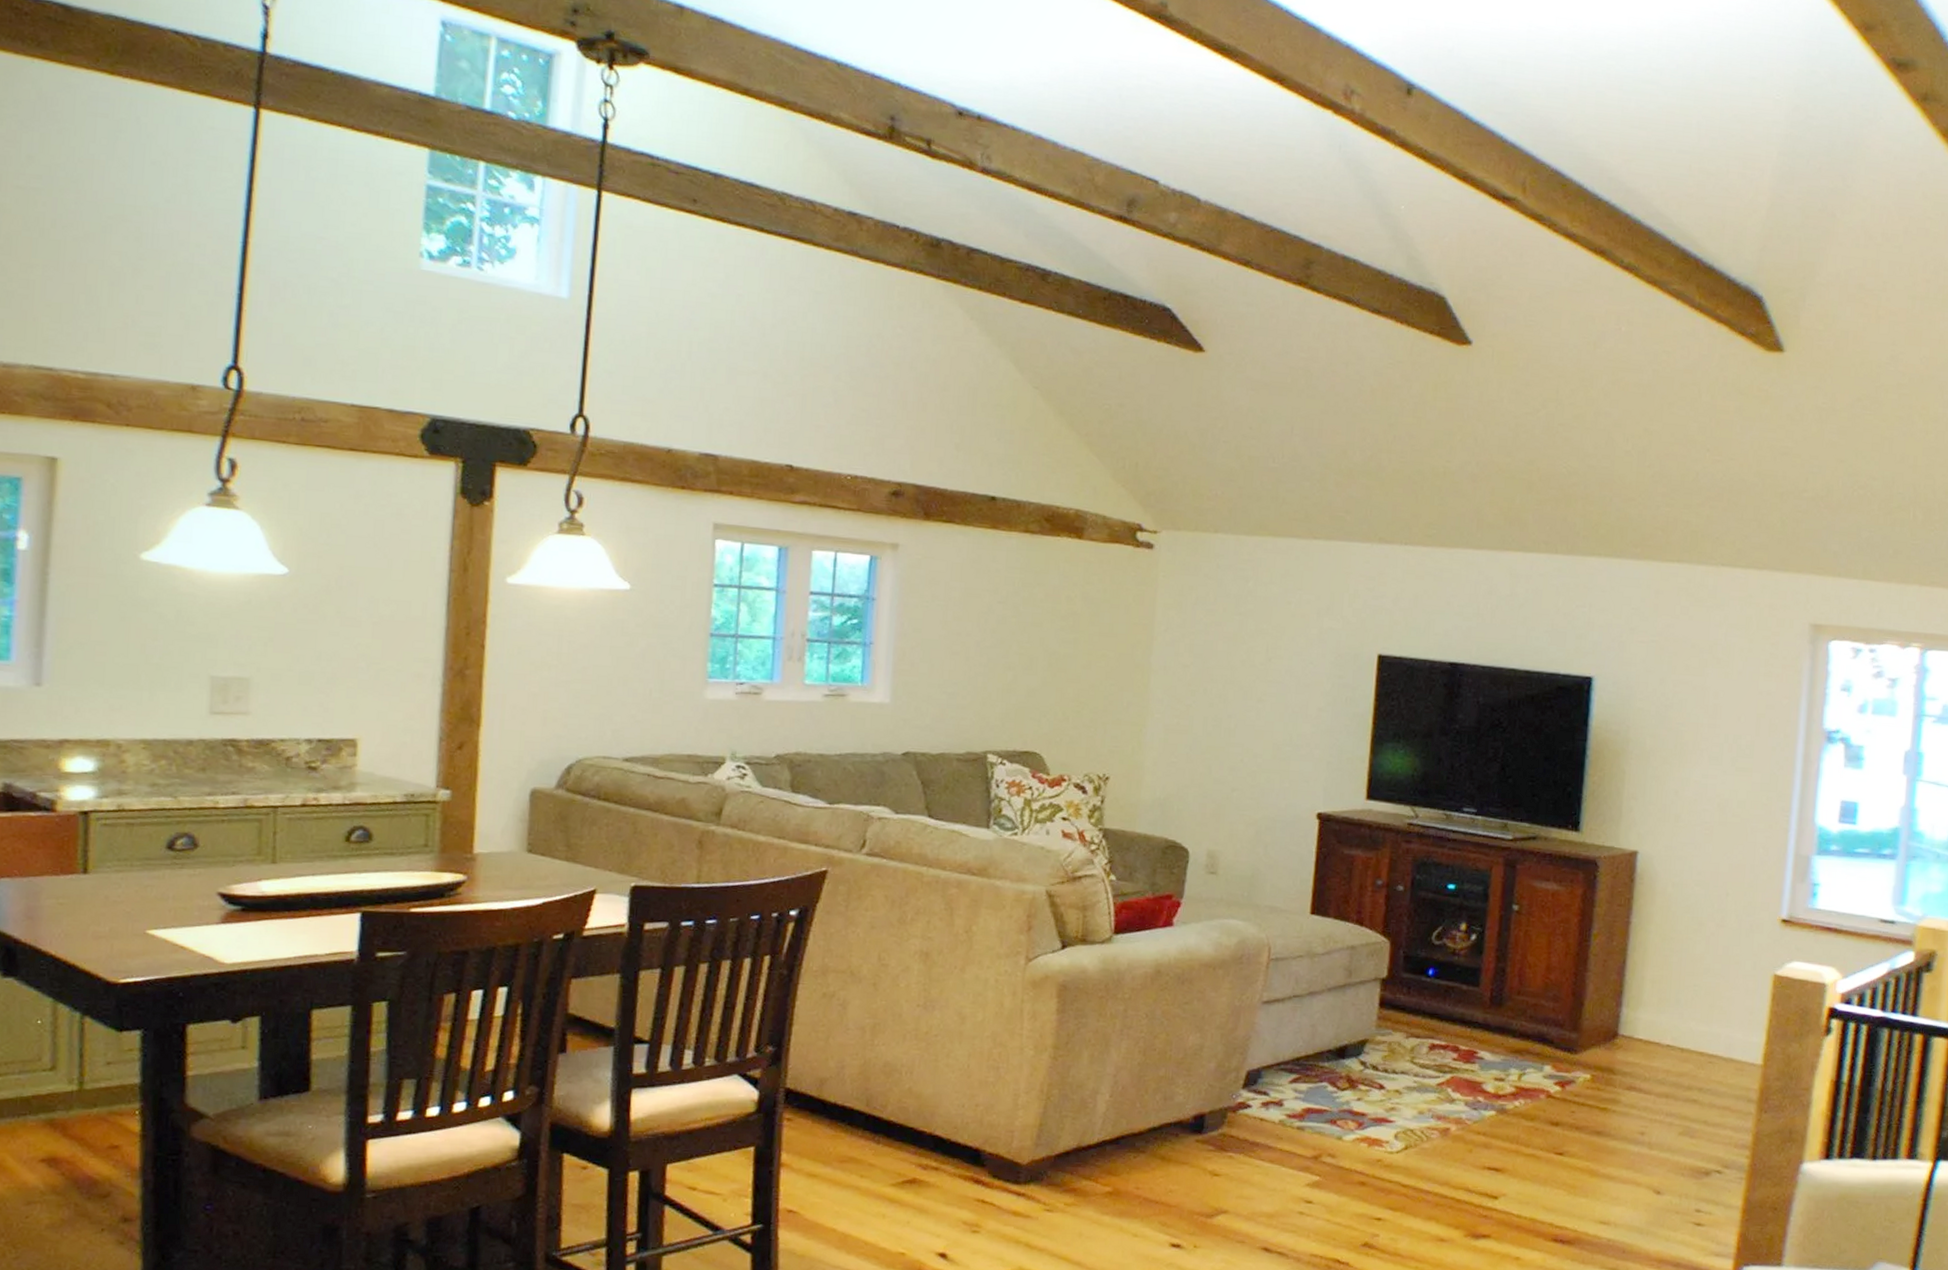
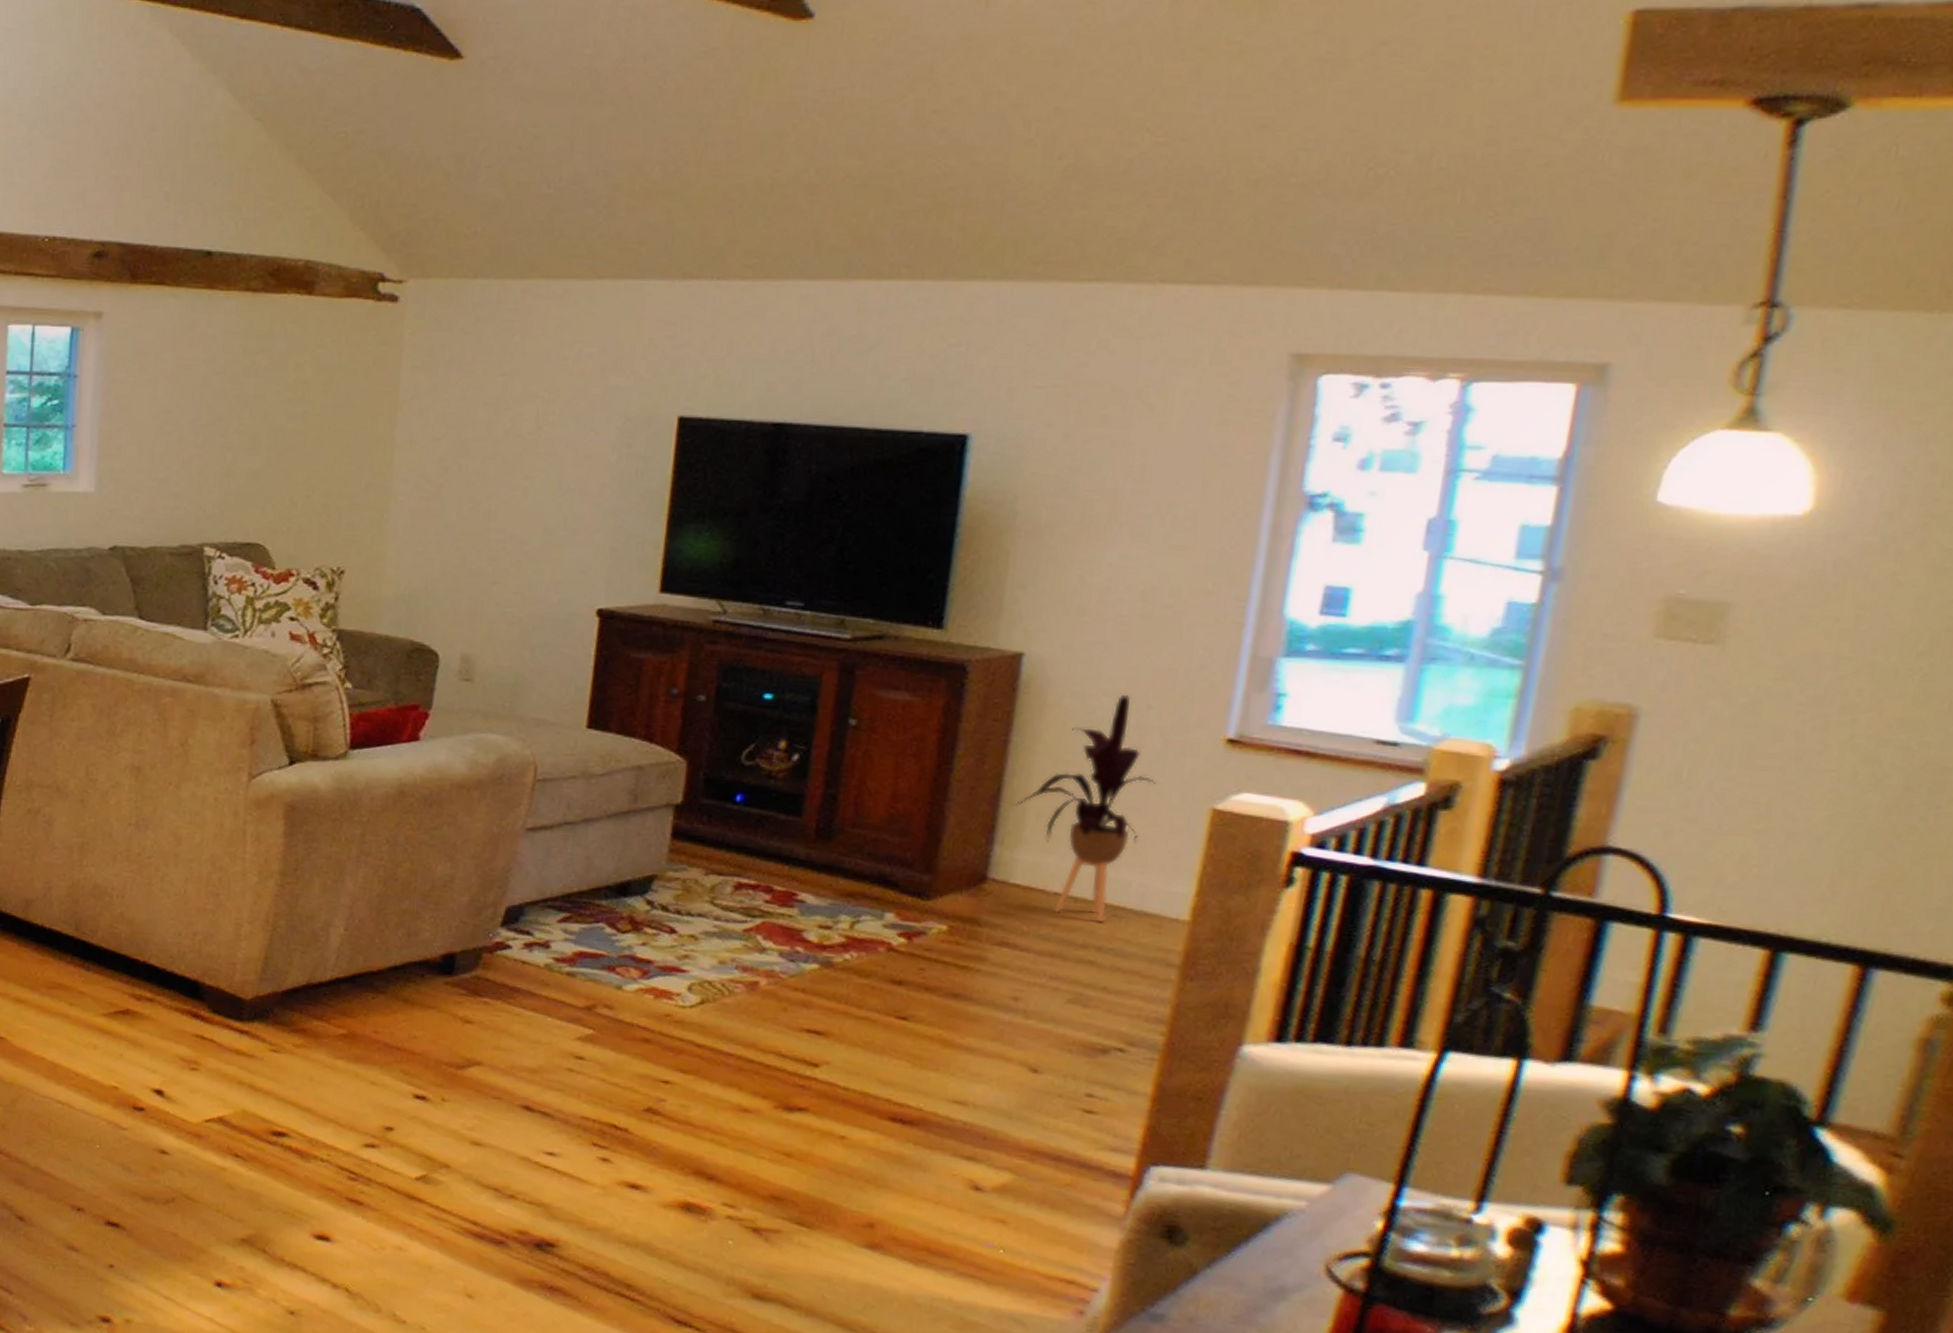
house plant: none [1635,884,1734,1068] -> present [1013,694,1156,922]

